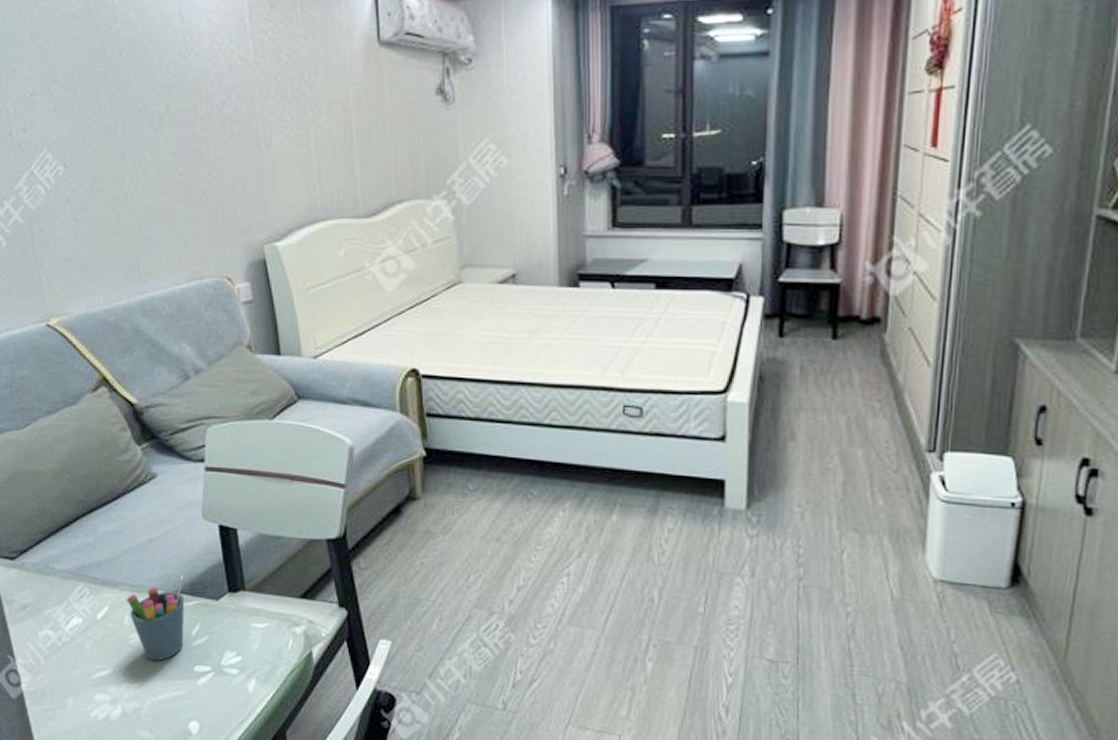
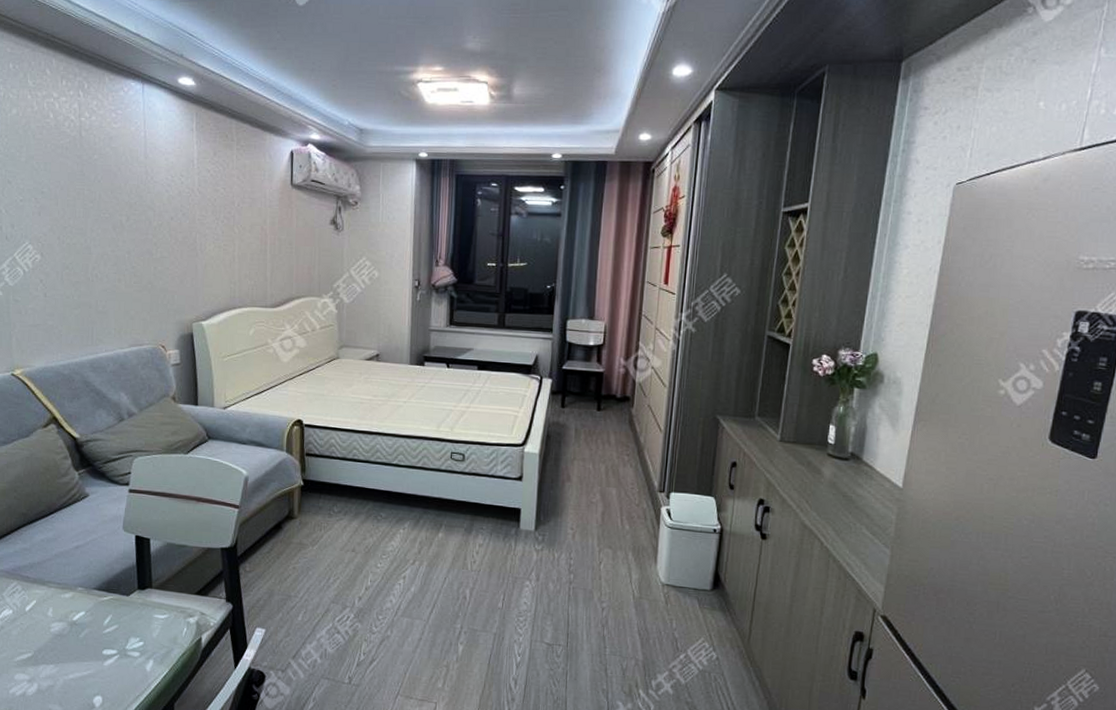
pen holder: present [126,574,185,661] -> none [52,575,102,646]

